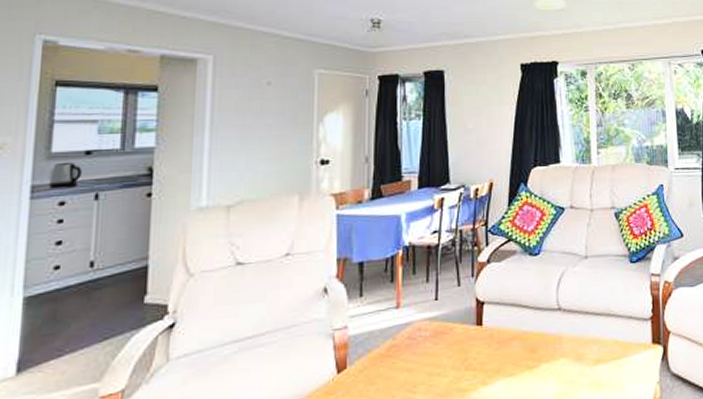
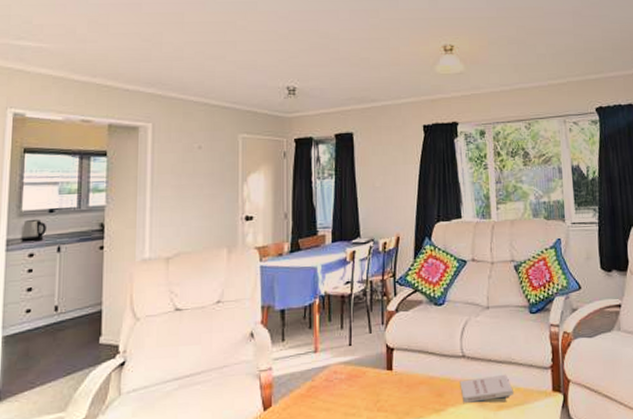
books: none [555,327,611,359] -> present [460,374,513,403]

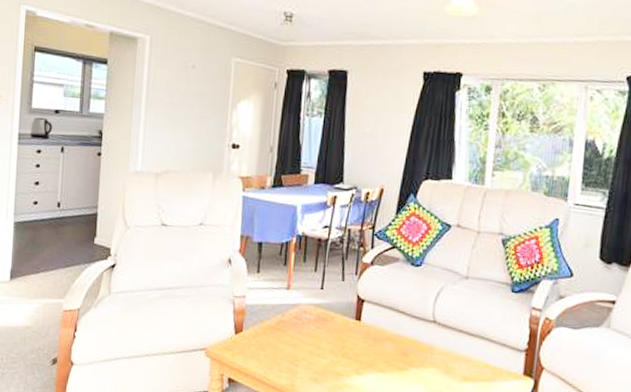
books: present [460,374,513,403] -> none [426,344,482,376]

